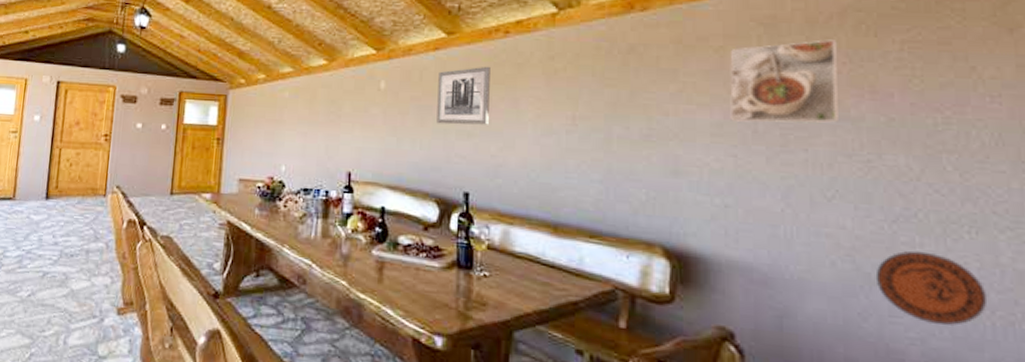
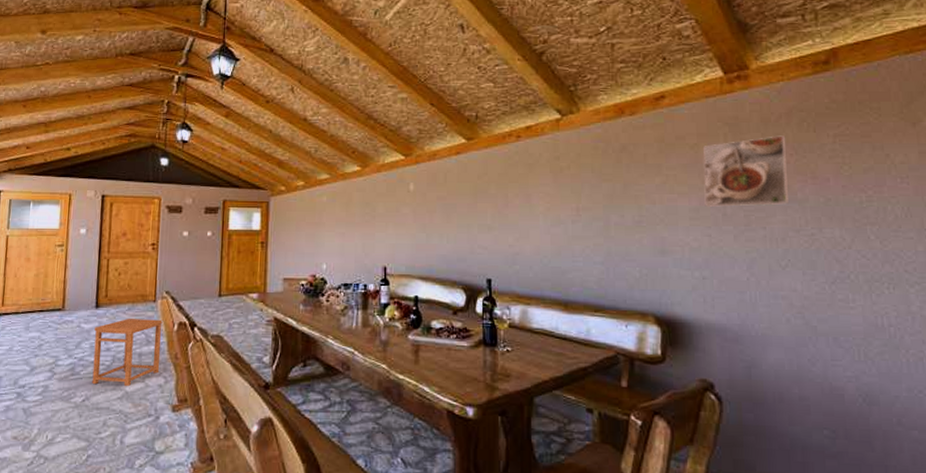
side table: none [38,212,112,285] -> present [92,319,163,387]
wall art: present [436,66,490,125] -> none [461,167,506,220]
decorative plate: present [875,251,988,325] -> none [820,305,903,364]

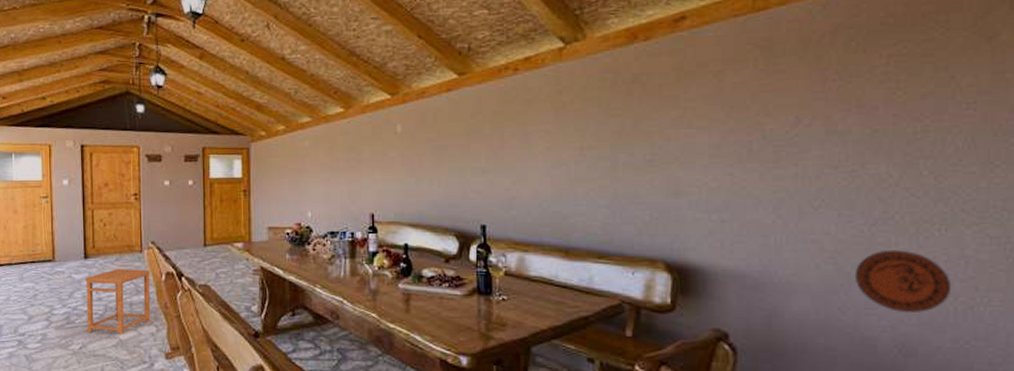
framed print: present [702,135,789,208] -> none [727,58,829,144]
decorative plate: none [820,305,903,364] -> present [854,249,952,312]

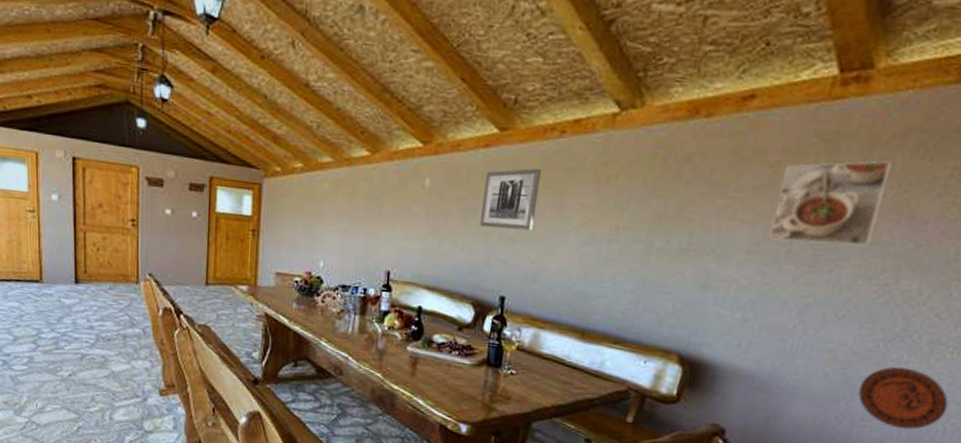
side table: present [85,269,151,335] -> none [76,298,147,367]
wall art: none [452,104,502,163] -> present [480,168,541,231]
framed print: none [727,58,829,144] -> present [768,160,893,247]

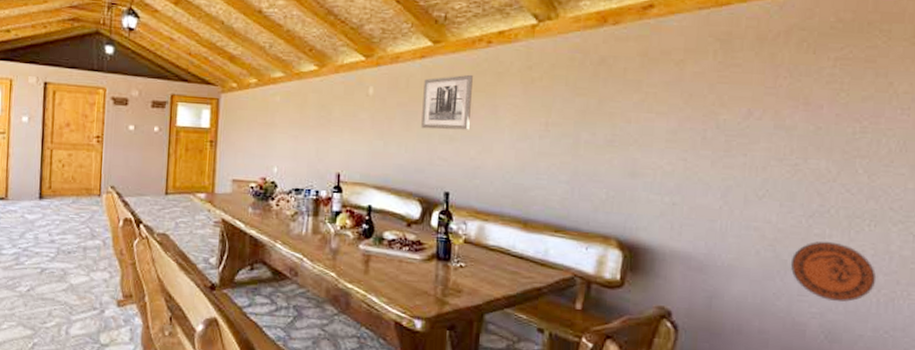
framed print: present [768,160,893,247] -> none [684,55,782,131]

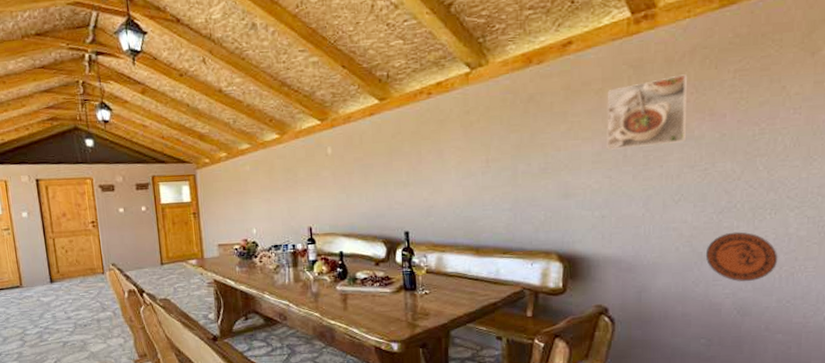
wall art: present [421,74,473,130] -> none [375,125,420,179]
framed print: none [684,55,782,131] -> present [607,74,688,151]

